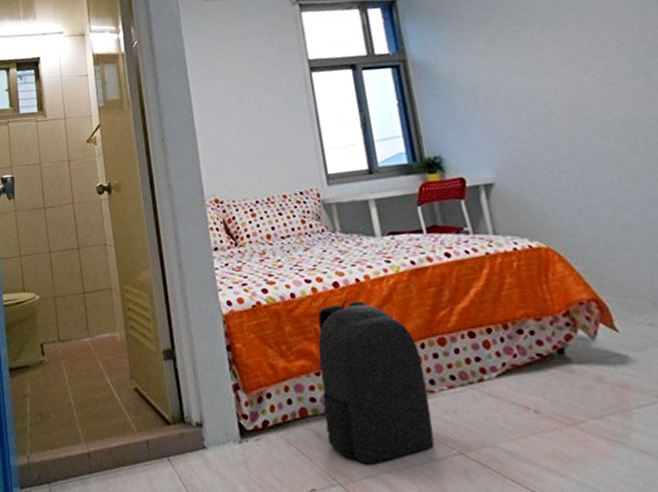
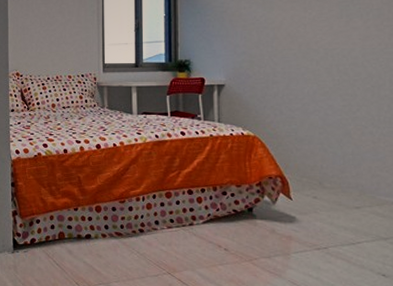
backpack: present [318,298,435,465] -> none [76,157,152,276]

